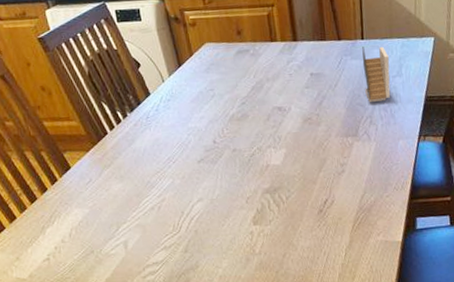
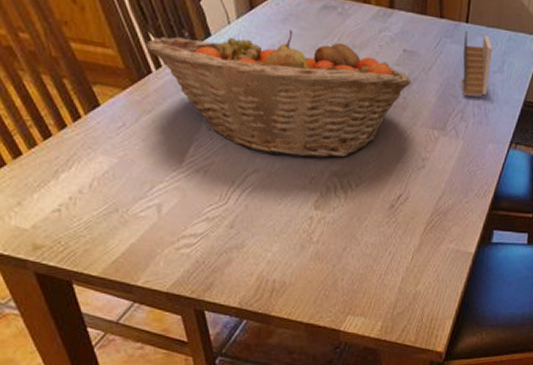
fruit basket: none [100,77,321,185] -> present [146,30,411,158]

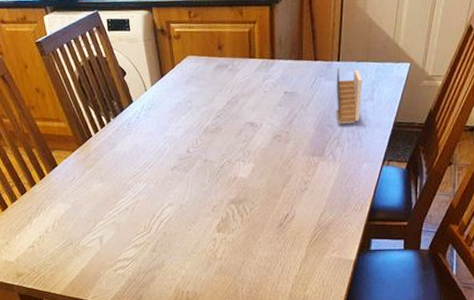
fruit basket: present [146,30,411,158] -> none [87,89,292,191]

